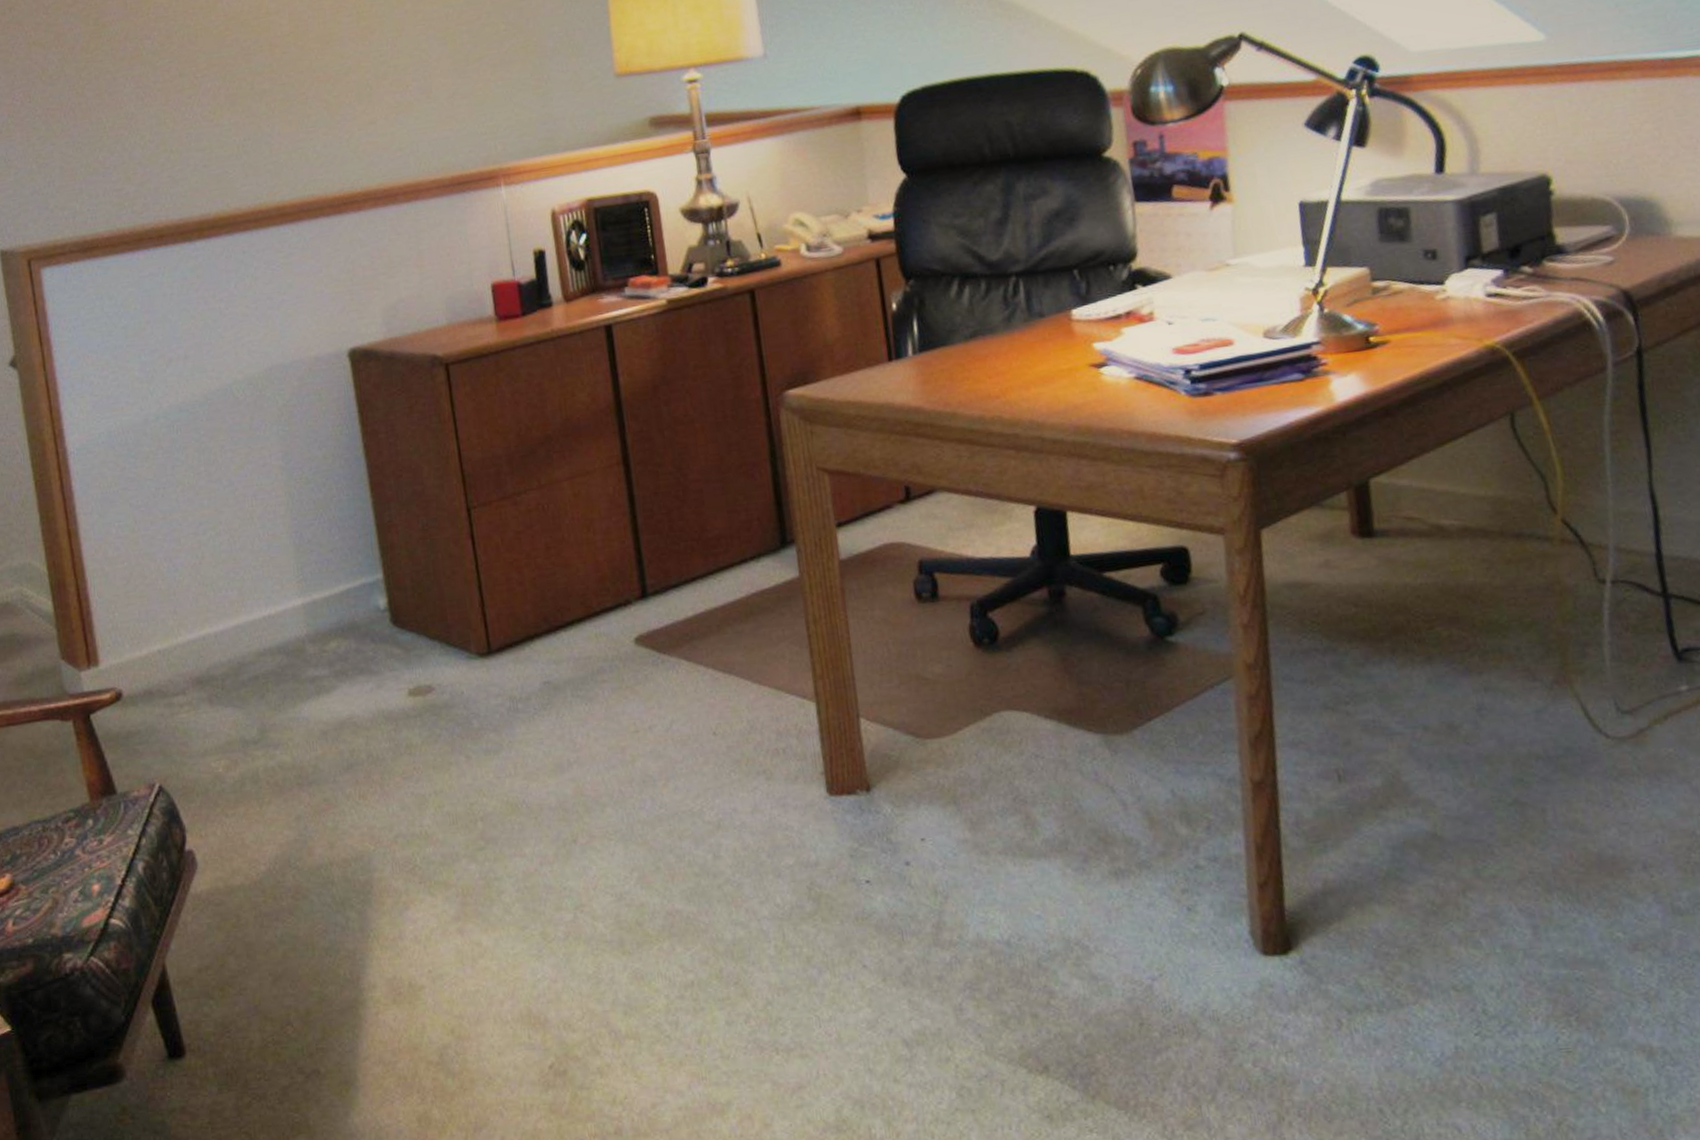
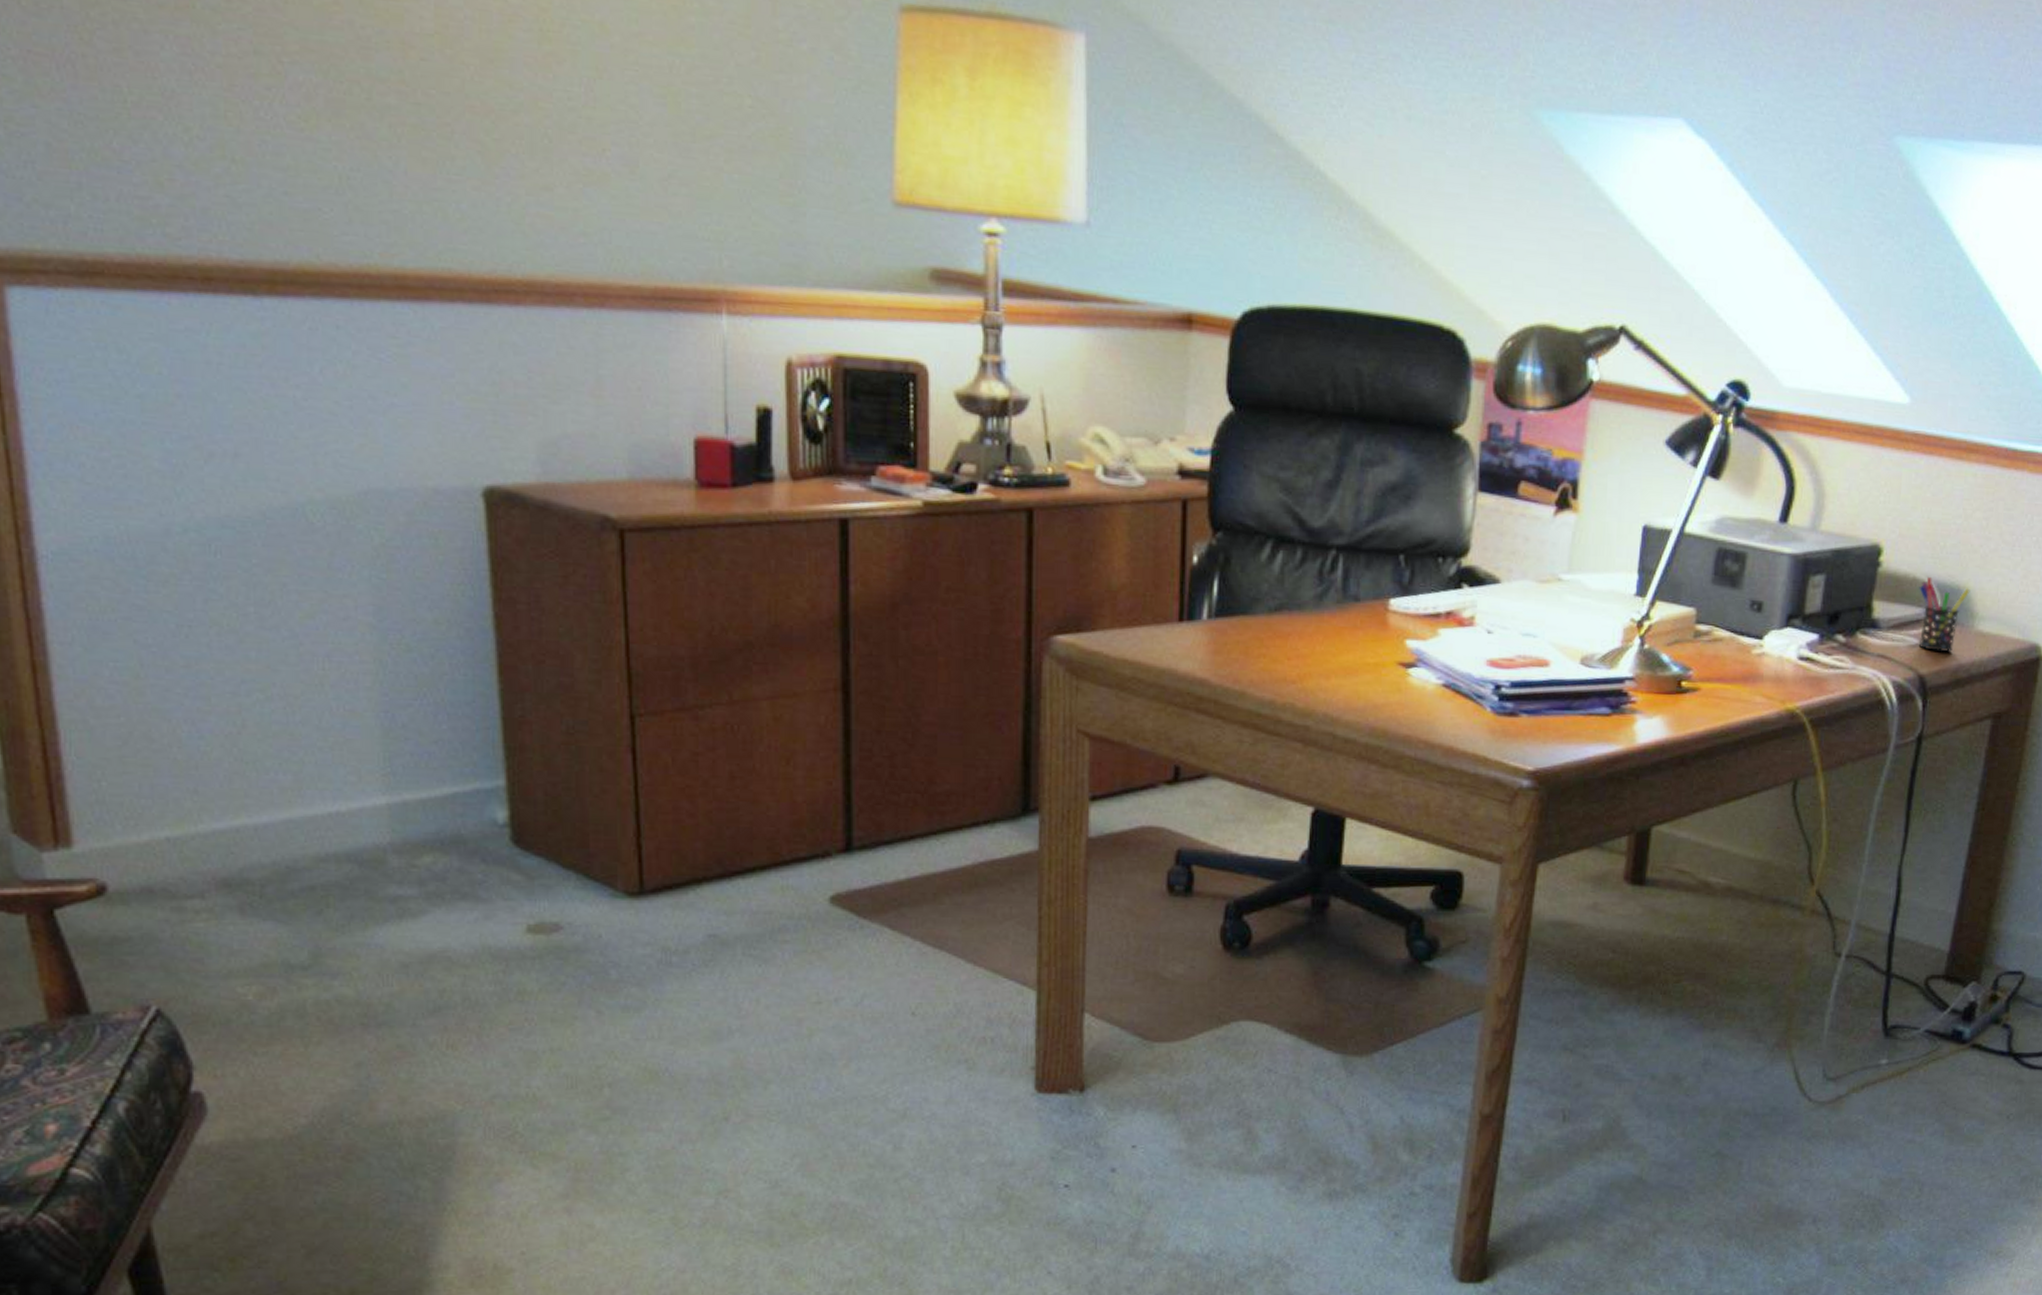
pen holder: none [1600,194,1659,265] -> present [1918,576,1971,653]

